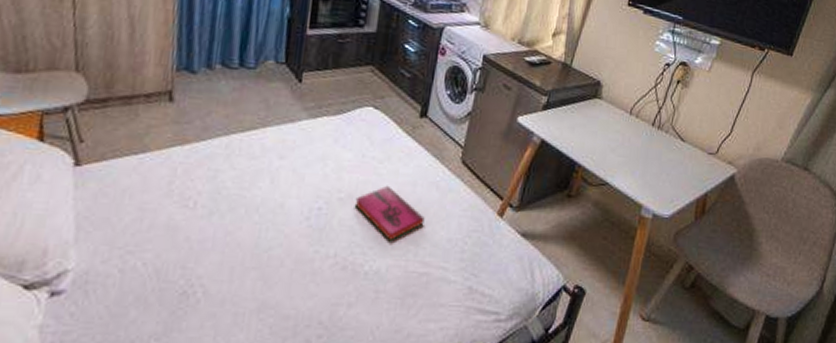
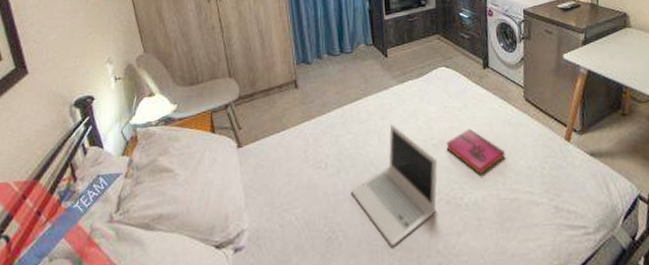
laptop: none [223,166,341,311] -> present [351,124,438,247]

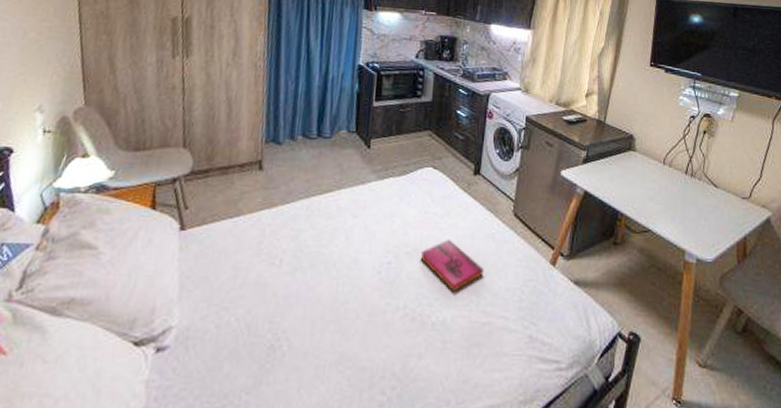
laptop: present [351,124,438,247] -> none [305,224,409,363]

